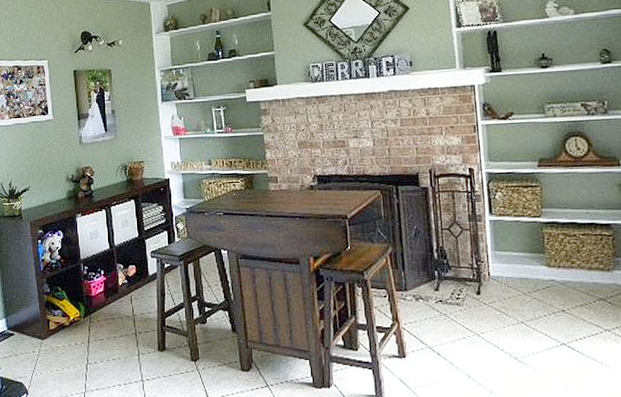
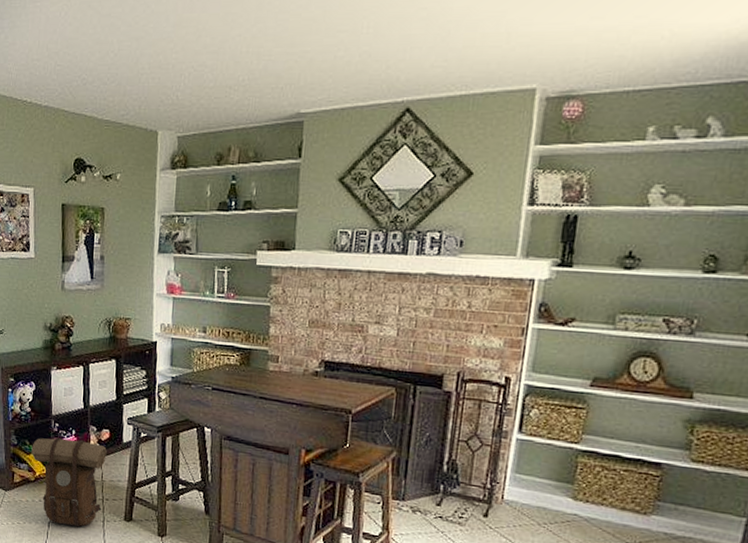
backpack: none [64,279,136,365] -> present [31,437,107,528]

